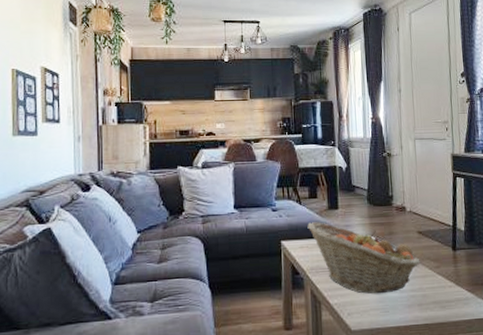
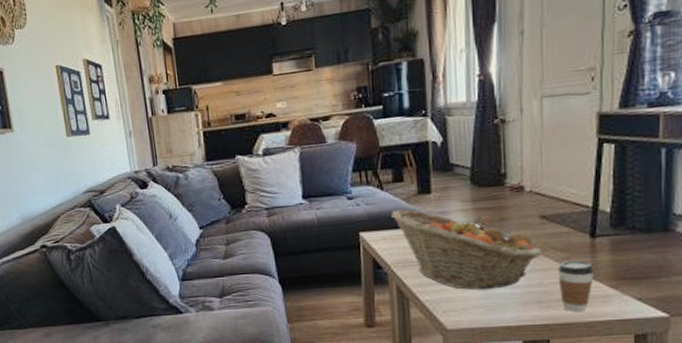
coffee cup: none [432,269,458,313] -> present [558,261,595,312]

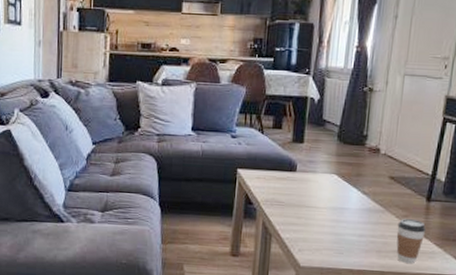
fruit basket: present [391,209,542,290] -> none [267,153,387,235]

